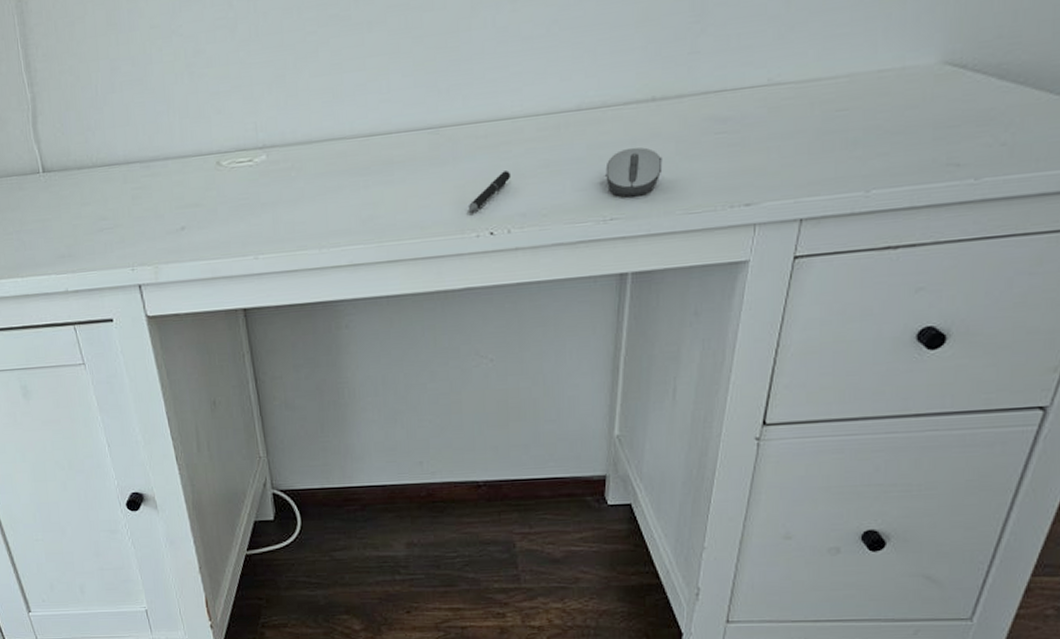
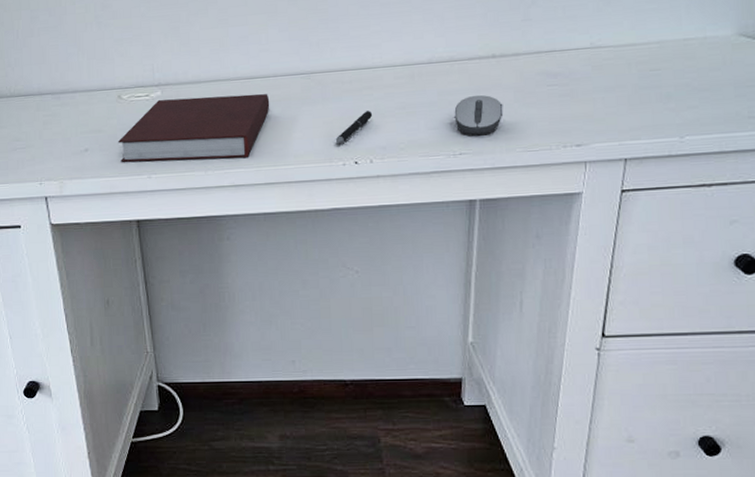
notebook: none [218,154,393,241] -> present [117,93,270,162]

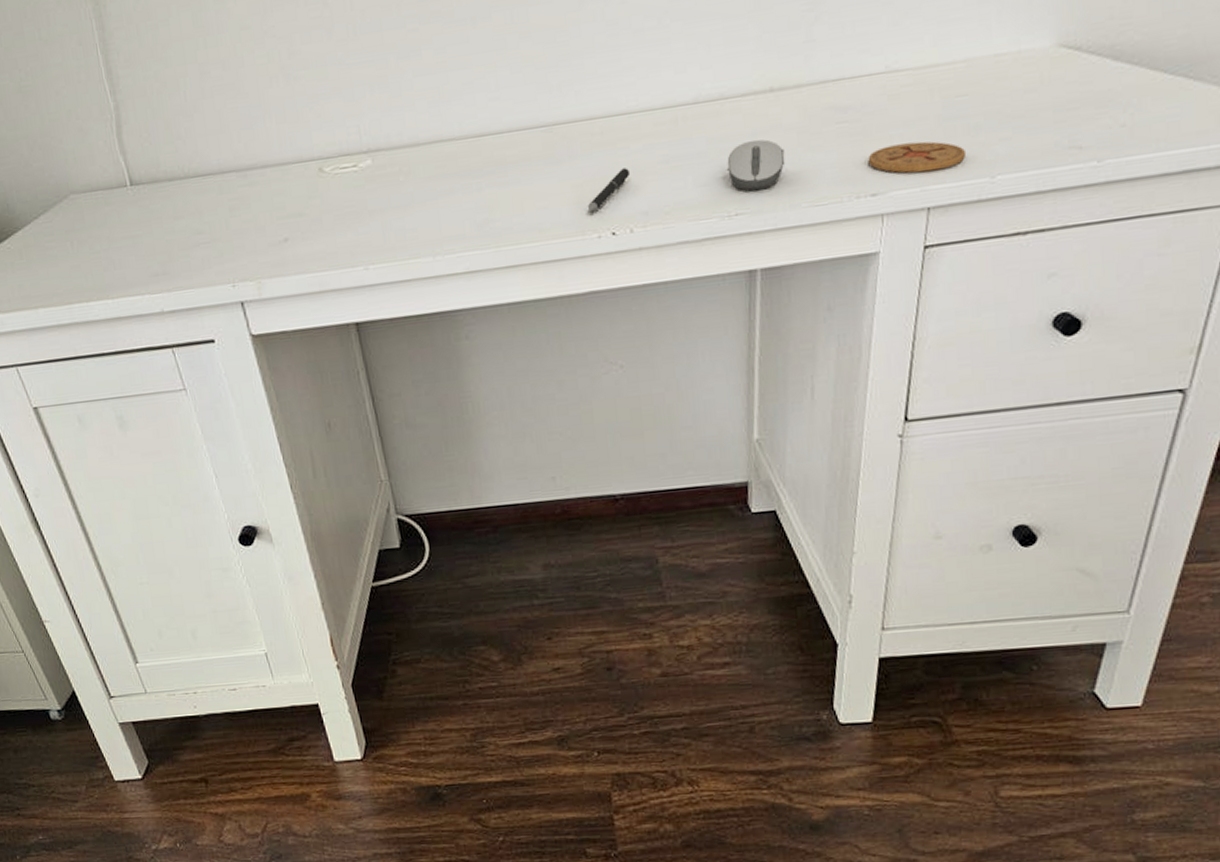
notebook: present [117,93,270,162] -> none [323,154,506,252]
coaster: none [574,104,659,130] -> present [868,141,967,174]

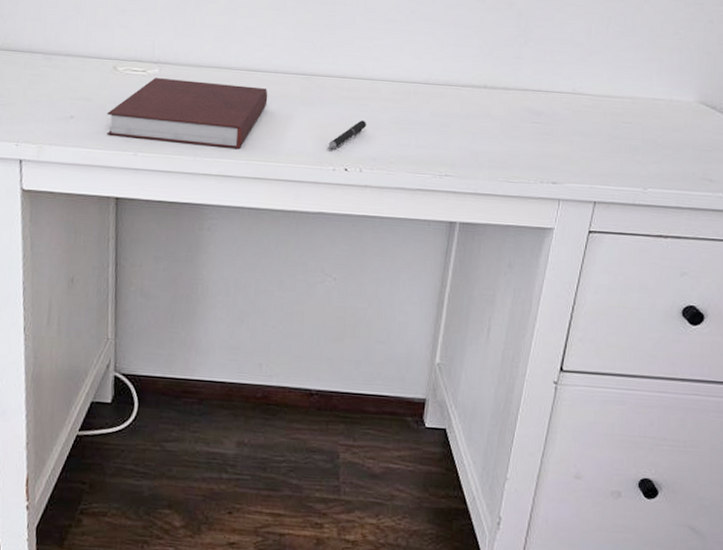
notebook: none [323,154,506,252] -> present [106,77,268,149]
computer mouse: present [727,139,786,191] -> none [444,121,490,160]
coaster: present [868,141,967,174] -> none [552,148,627,175]

